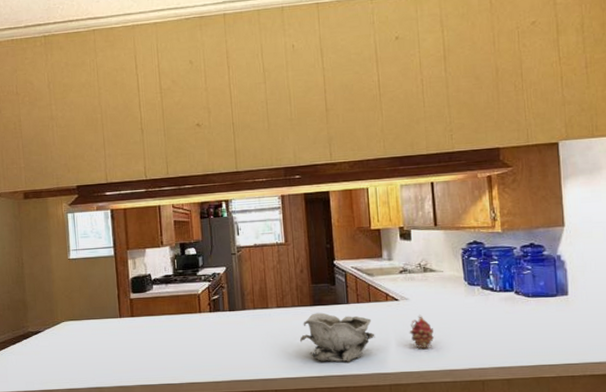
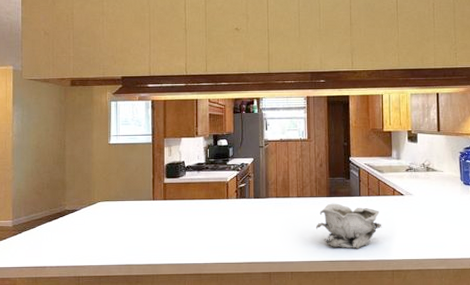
fruit: present [409,315,434,350] -> none [411,209,432,240]

